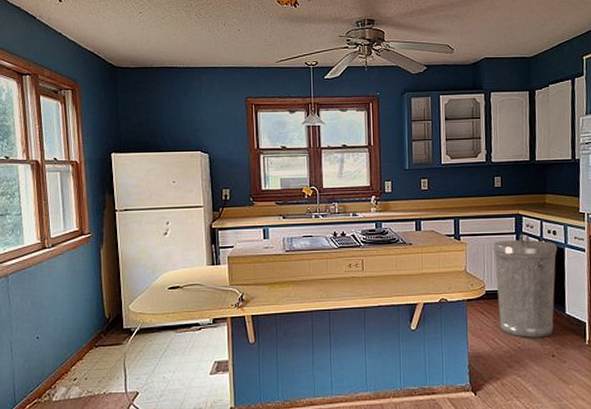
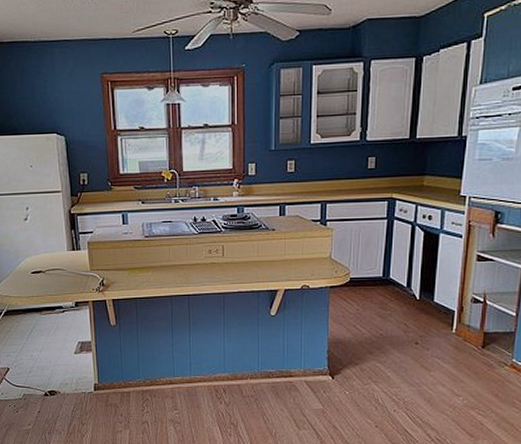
trash can: present [493,234,558,338] -> none [361,219,432,325]

